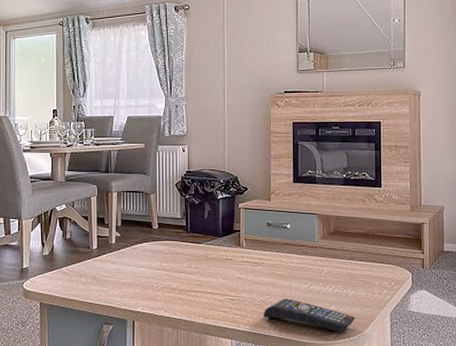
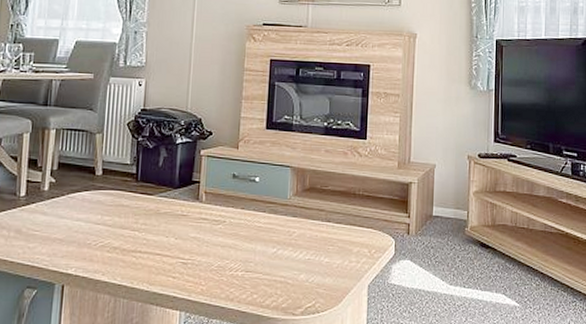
remote control: present [263,298,356,333] -> none [220,264,328,307]

